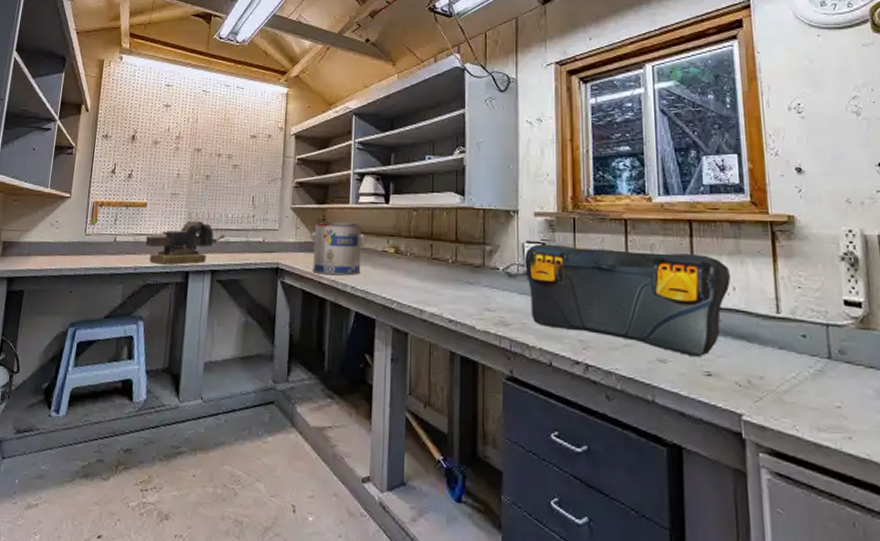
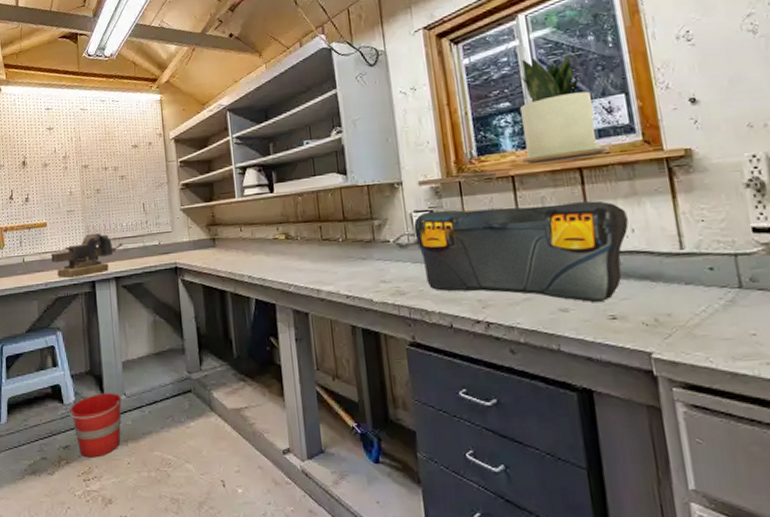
bucket: none [137,394,198,466] -> present [69,393,122,458]
paint can: present [309,221,368,276] -> none [201,215,258,269]
planter: none [634,104,720,212] -> present [519,48,611,165]

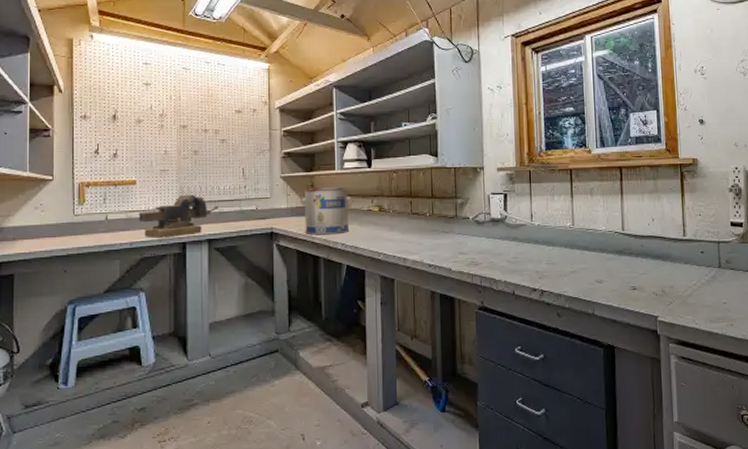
bucket: present [69,393,122,458] -> none [147,354,207,419]
paint can: none [201,215,258,269] -> present [299,186,354,235]
toolbox: present [413,200,629,302] -> none [490,194,651,275]
planter: present [519,48,611,165] -> none [577,69,643,161]

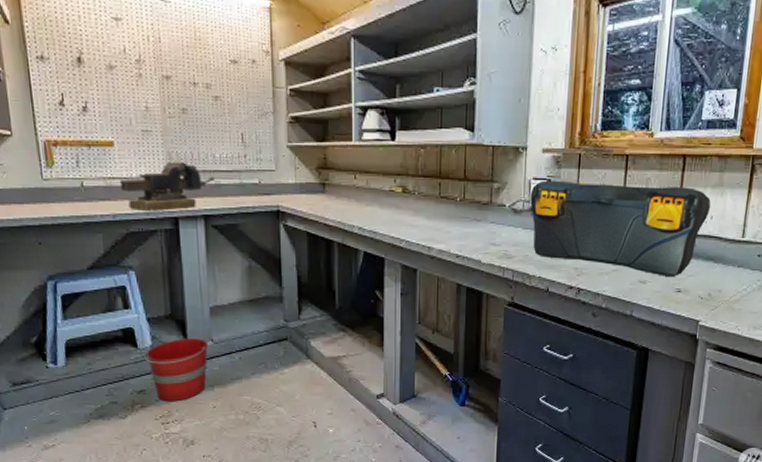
bucket: none [147,354,207,419] -> present [144,338,209,402]
paint can: present [299,186,354,235] -> none [310,160,374,217]
toolbox: none [490,194,651,275] -> present [530,180,711,276]

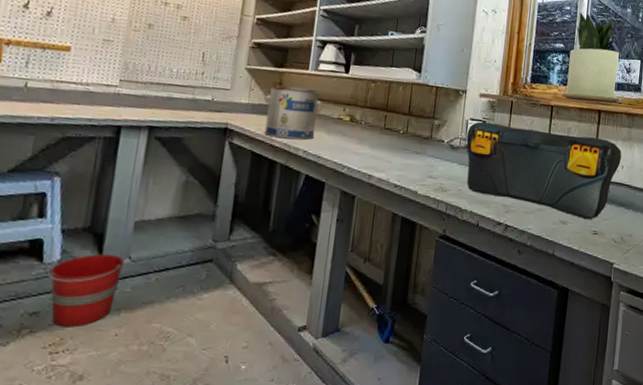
bench vise: present [119,161,215,212] -> none [67,71,168,119]
paint can: none [310,160,374,217] -> present [263,85,325,140]
planter: none [637,35,713,147] -> present [560,13,623,104]

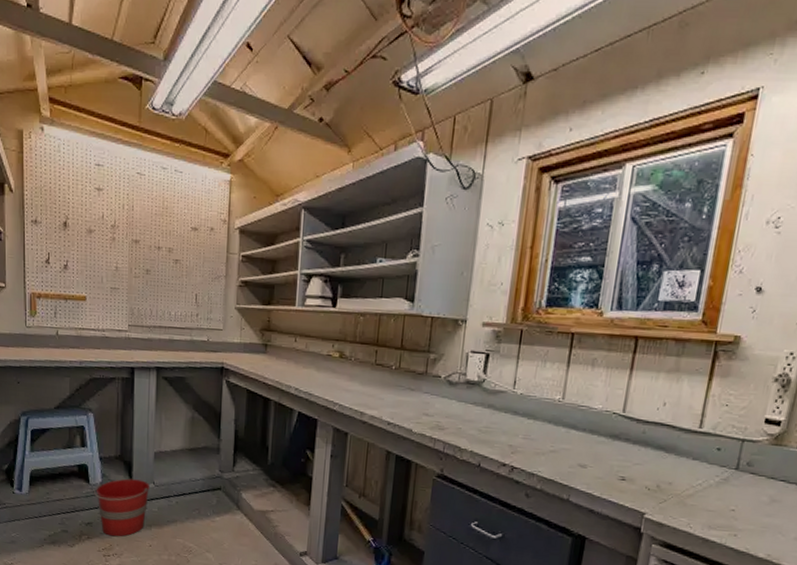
paint can: present [263,85,325,140] -> none [254,323,313,378]
toolbox: present [466,121,622,219] -> none [466,354,665,463]
planter: present [560,13,623,104] -> none [584,213,673,328]

